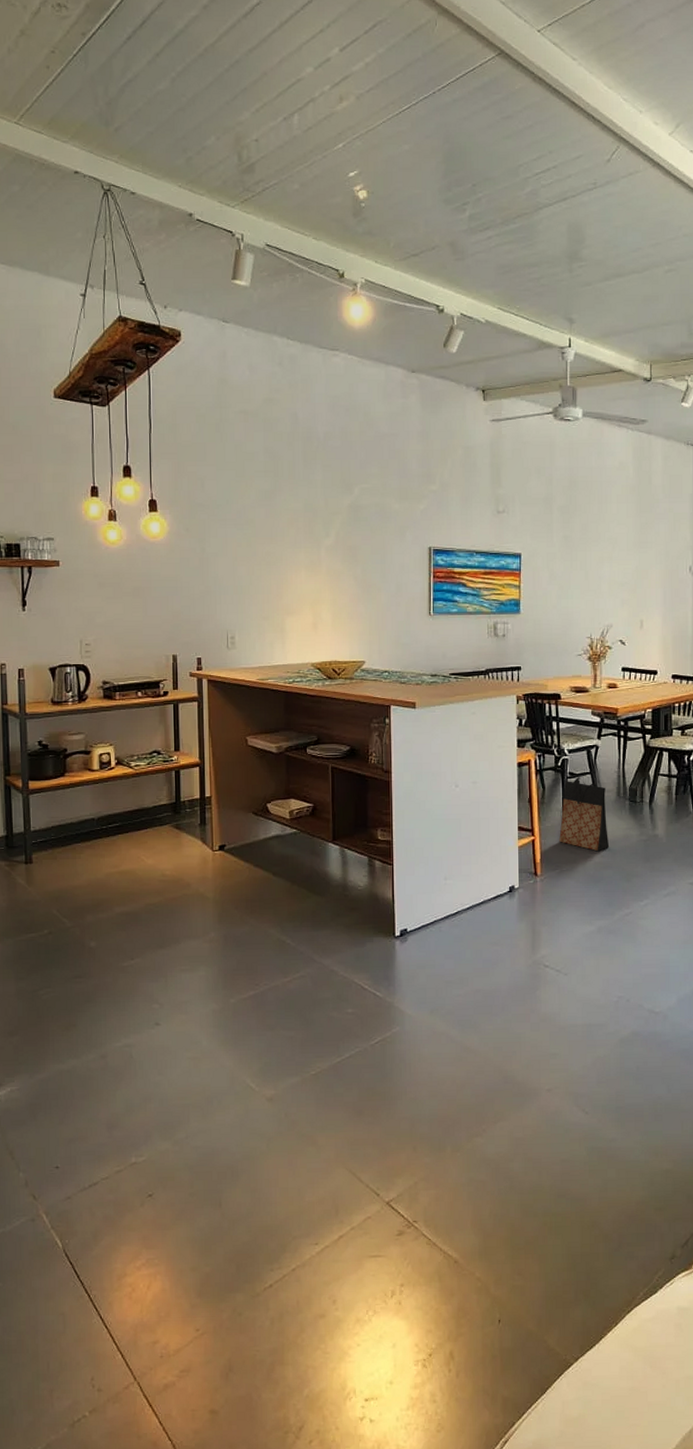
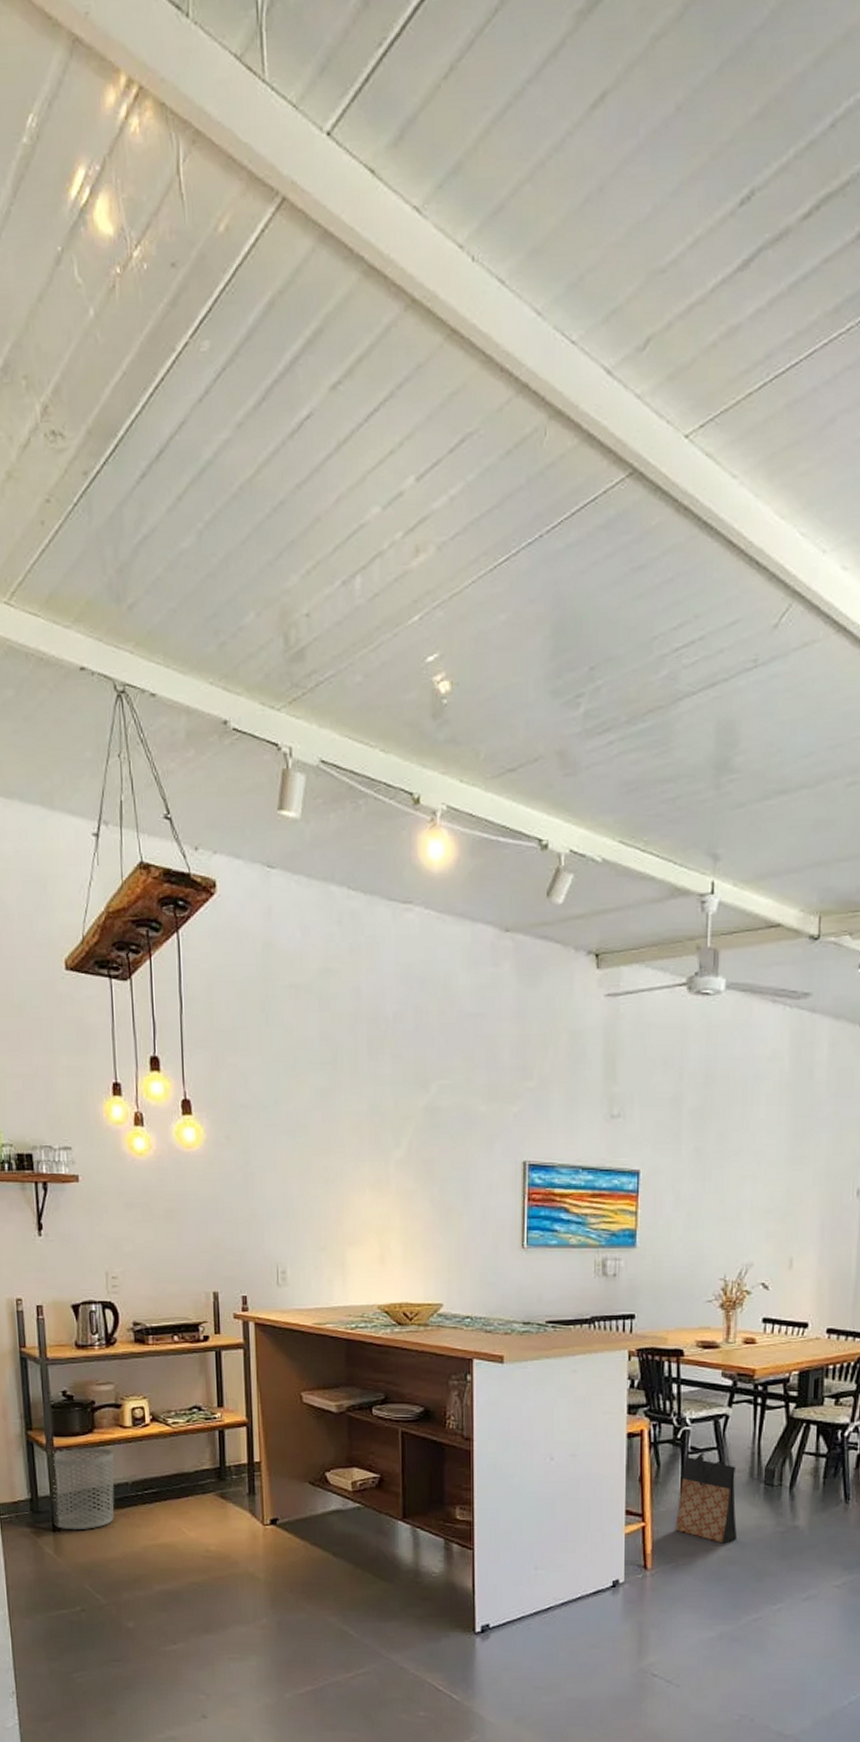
waste bin: none [27,789,83,862] -> present [53,1448,115,1530]

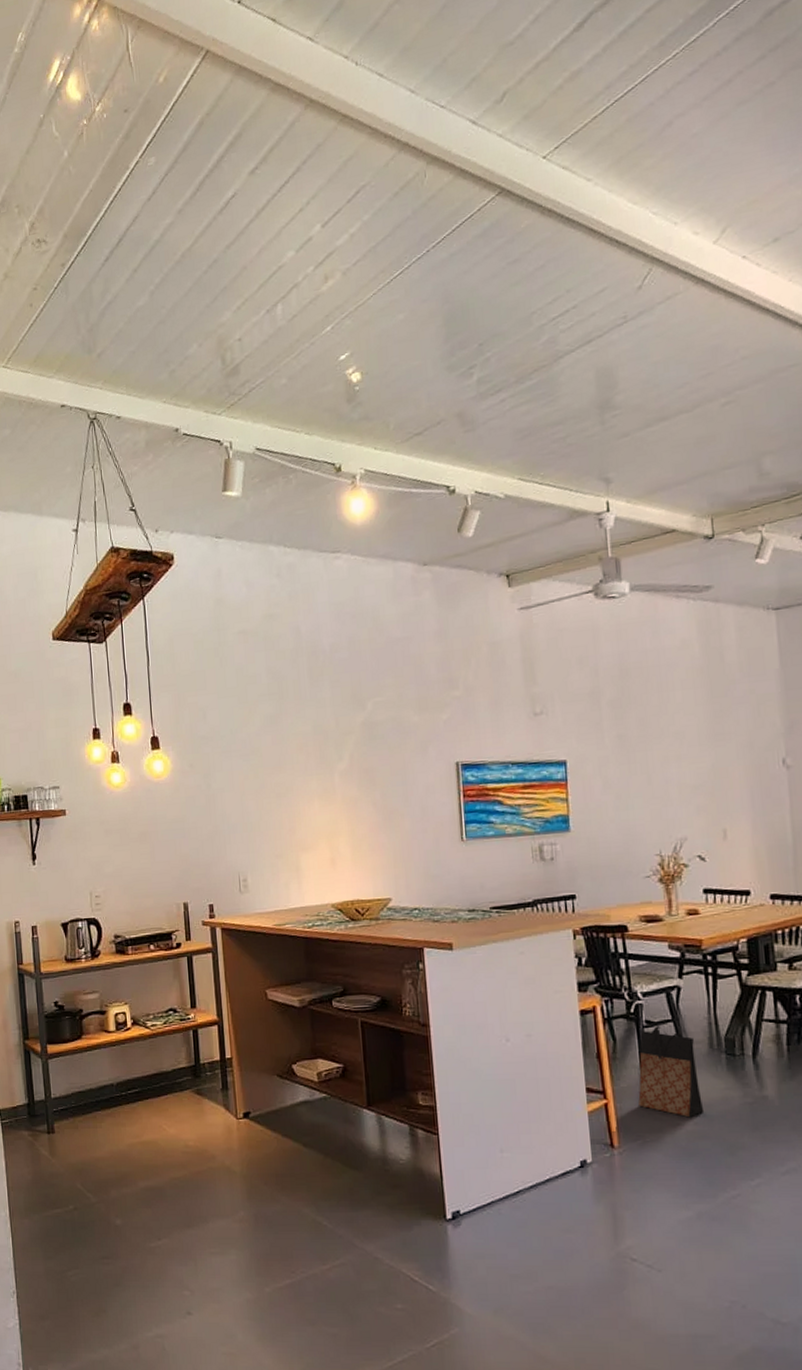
waste bin: present [53,1448,115,1530] -> none [47,1052,102,1132]

